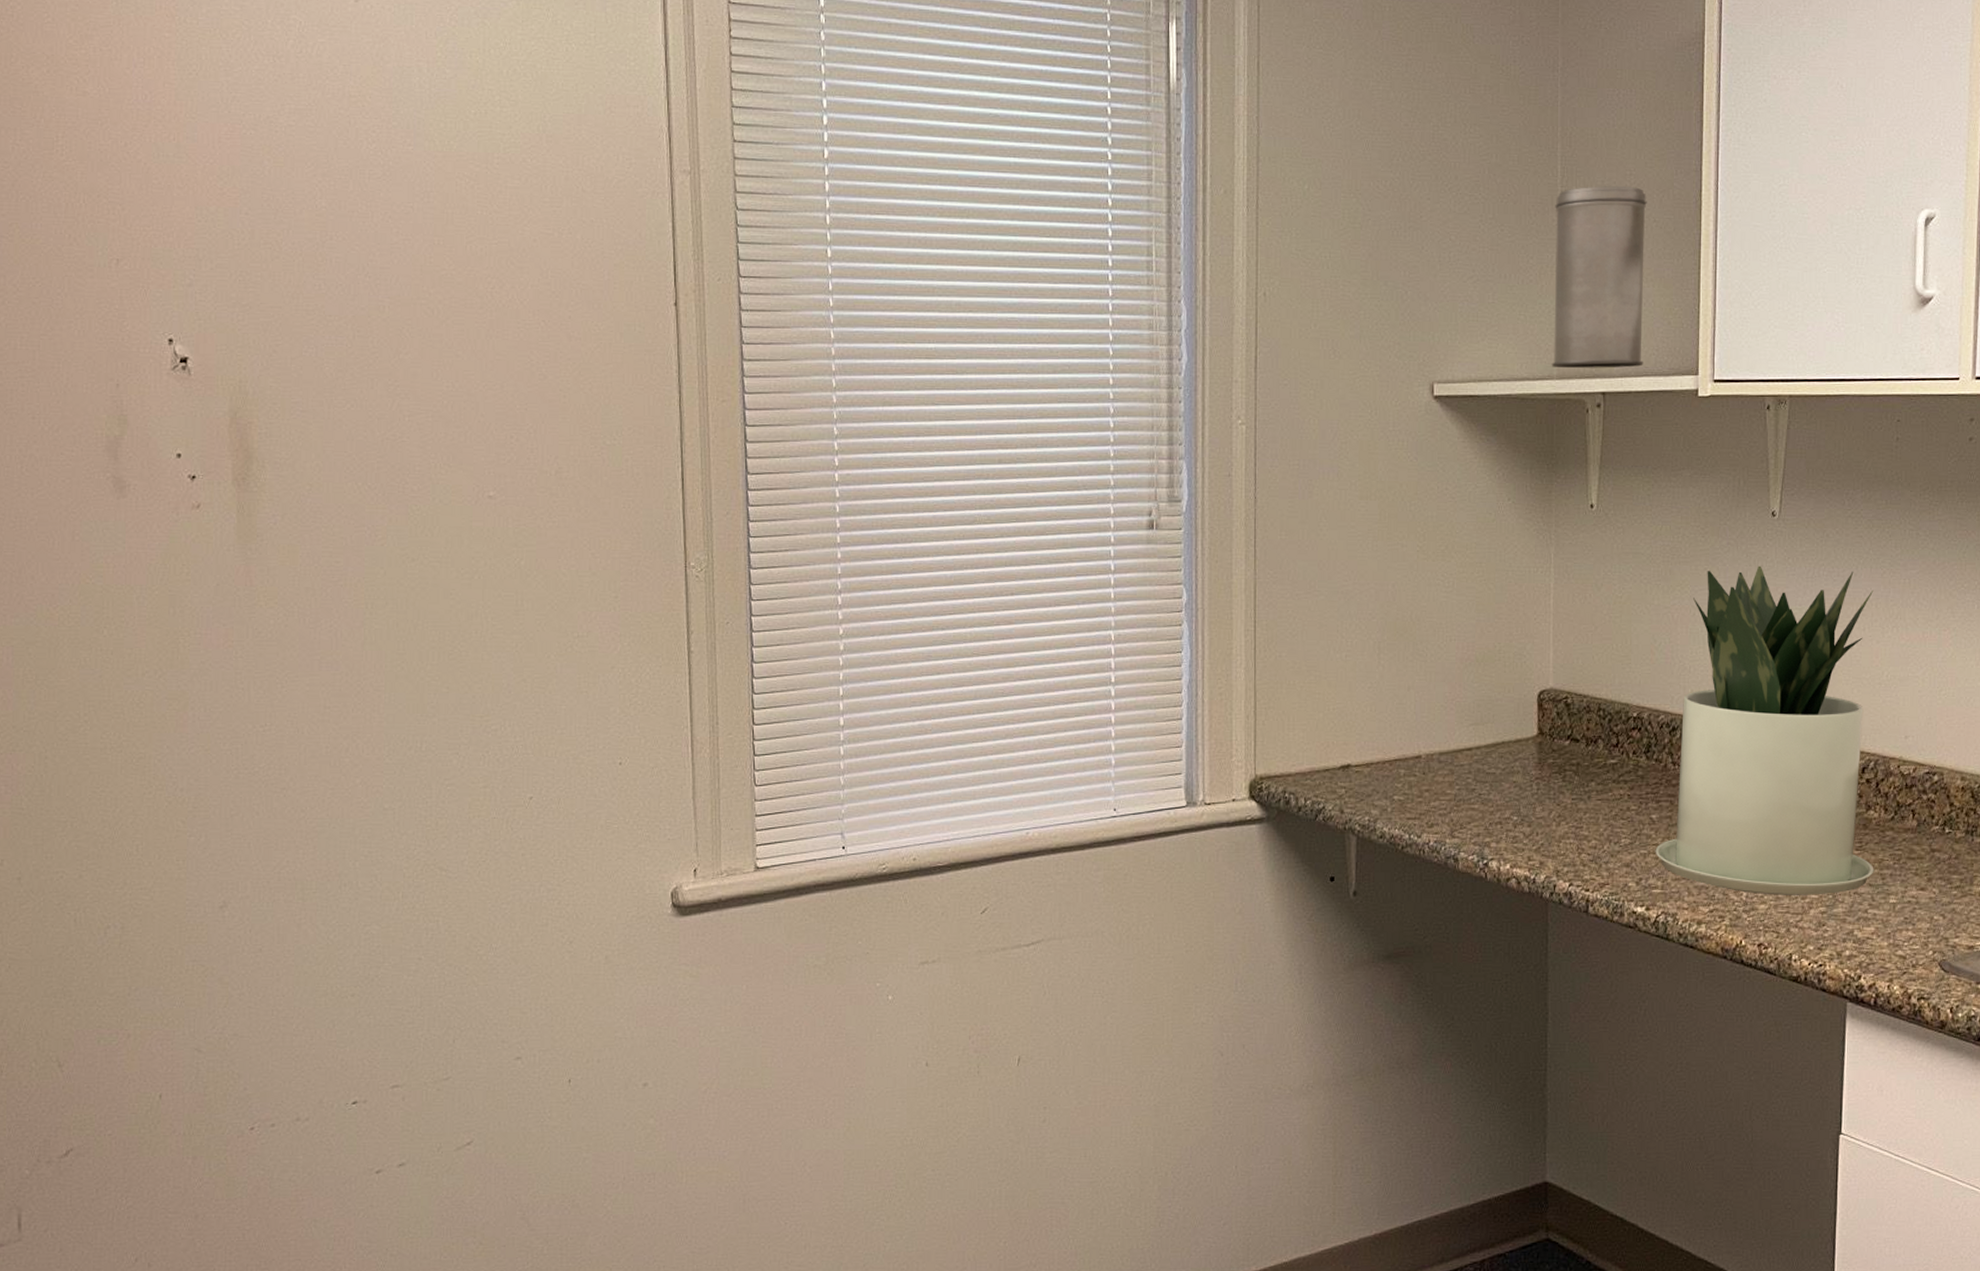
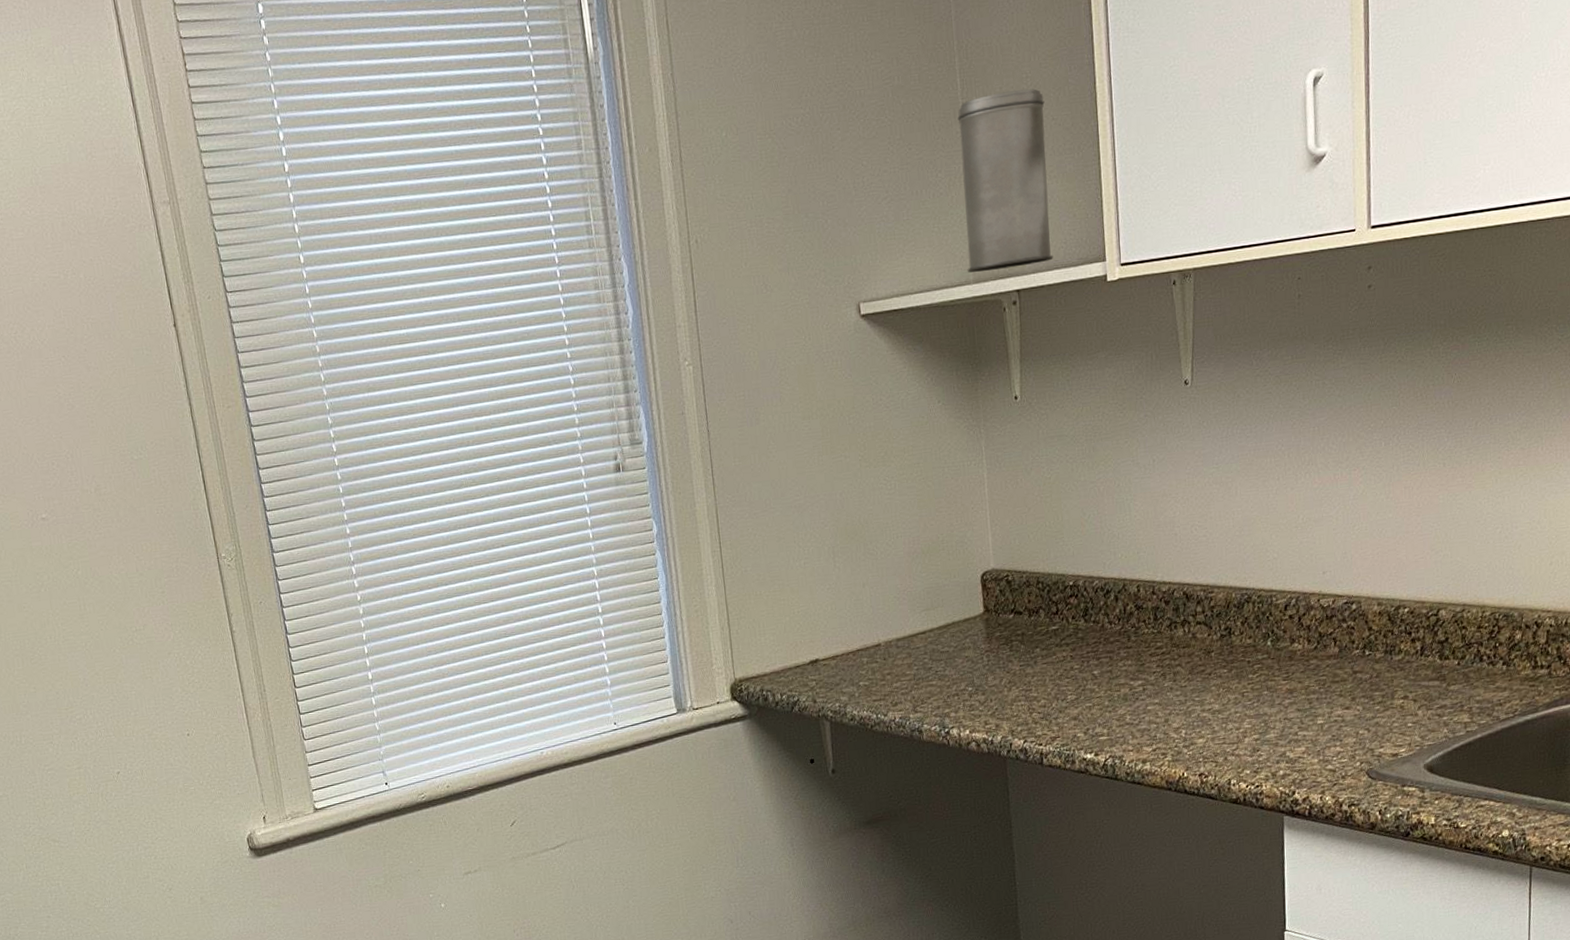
planter: present [1655,565,1874,895] -> none [1099,427,1302,730]

